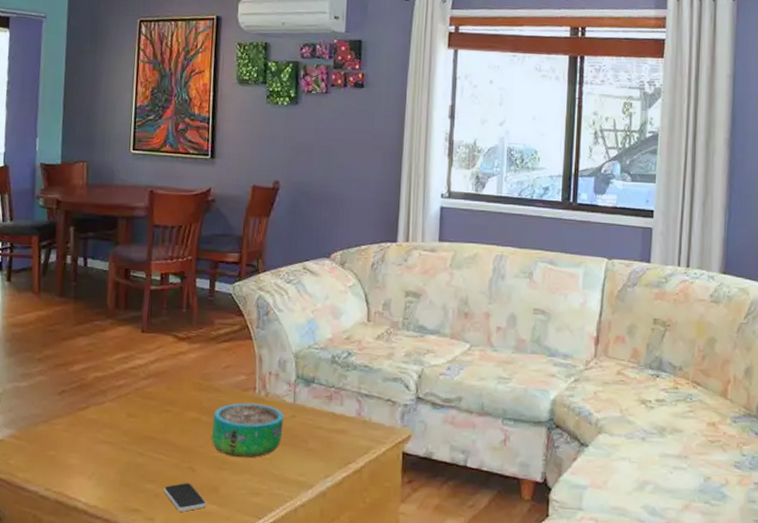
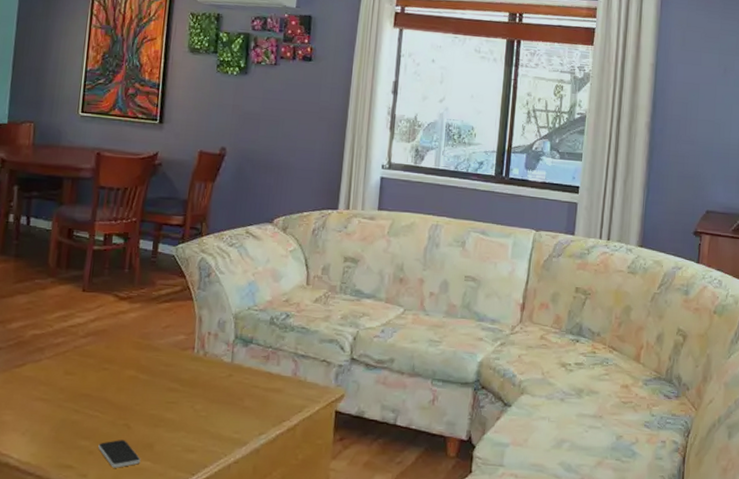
decorative bowl: present [211,403,284,457] -> none [148,362,221,415]

